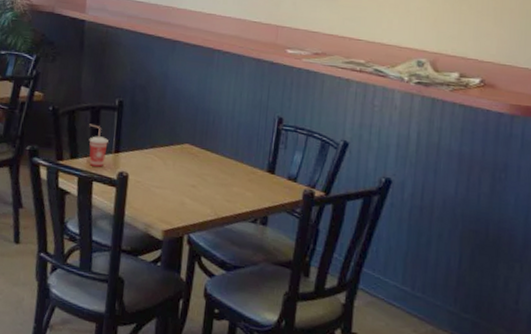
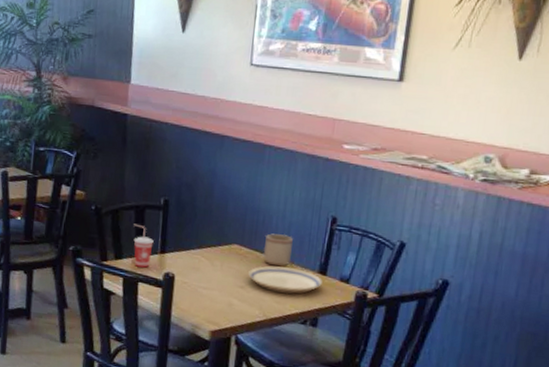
plate: none [199,165,271,193] -> present [248,266,322,294]
mug: none [213,133,242,166] -> present [263,233,293,267]

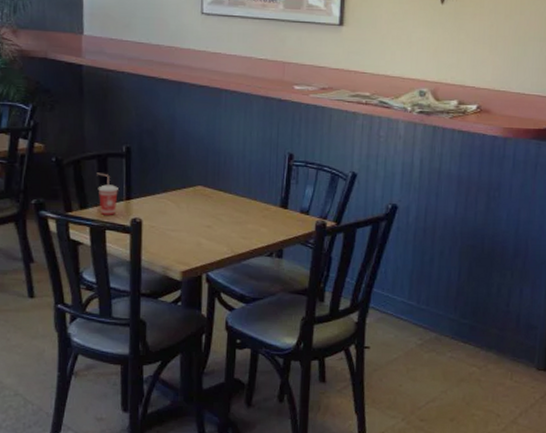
plate: present [248,266,322,294] -> none [214,204,284,230]
mug: present [263,233,293,267] -> none [226,173,254,204]

